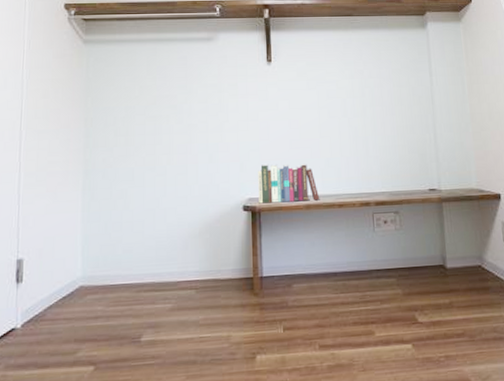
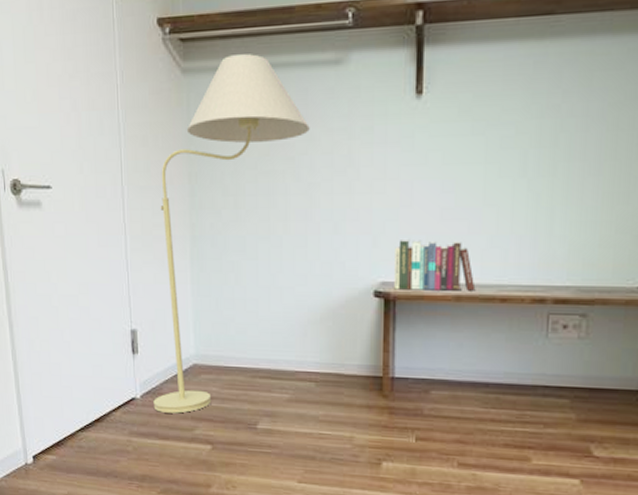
floor lamp: none [34,32,189,340] -> present [153,54,310,414]

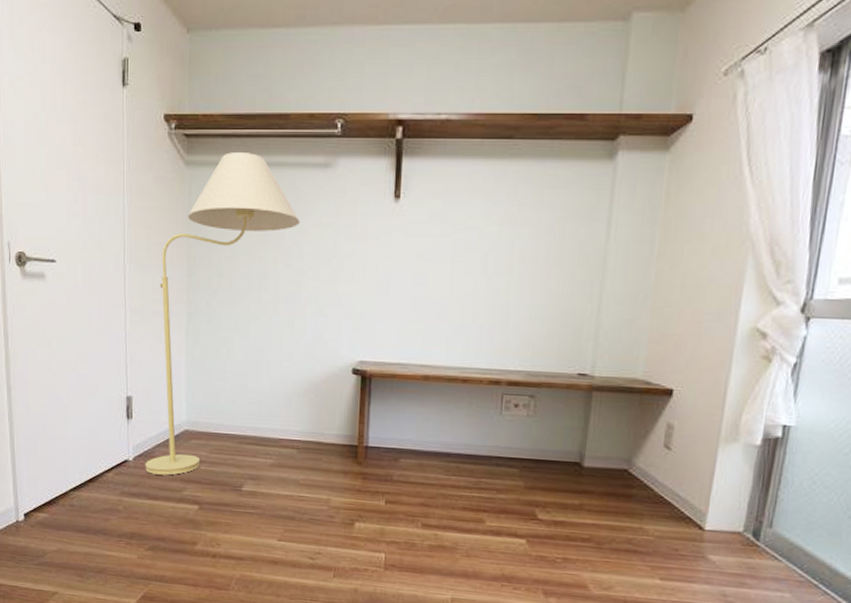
books: present [394,240,476,291] -> none [370,324,441,372]

